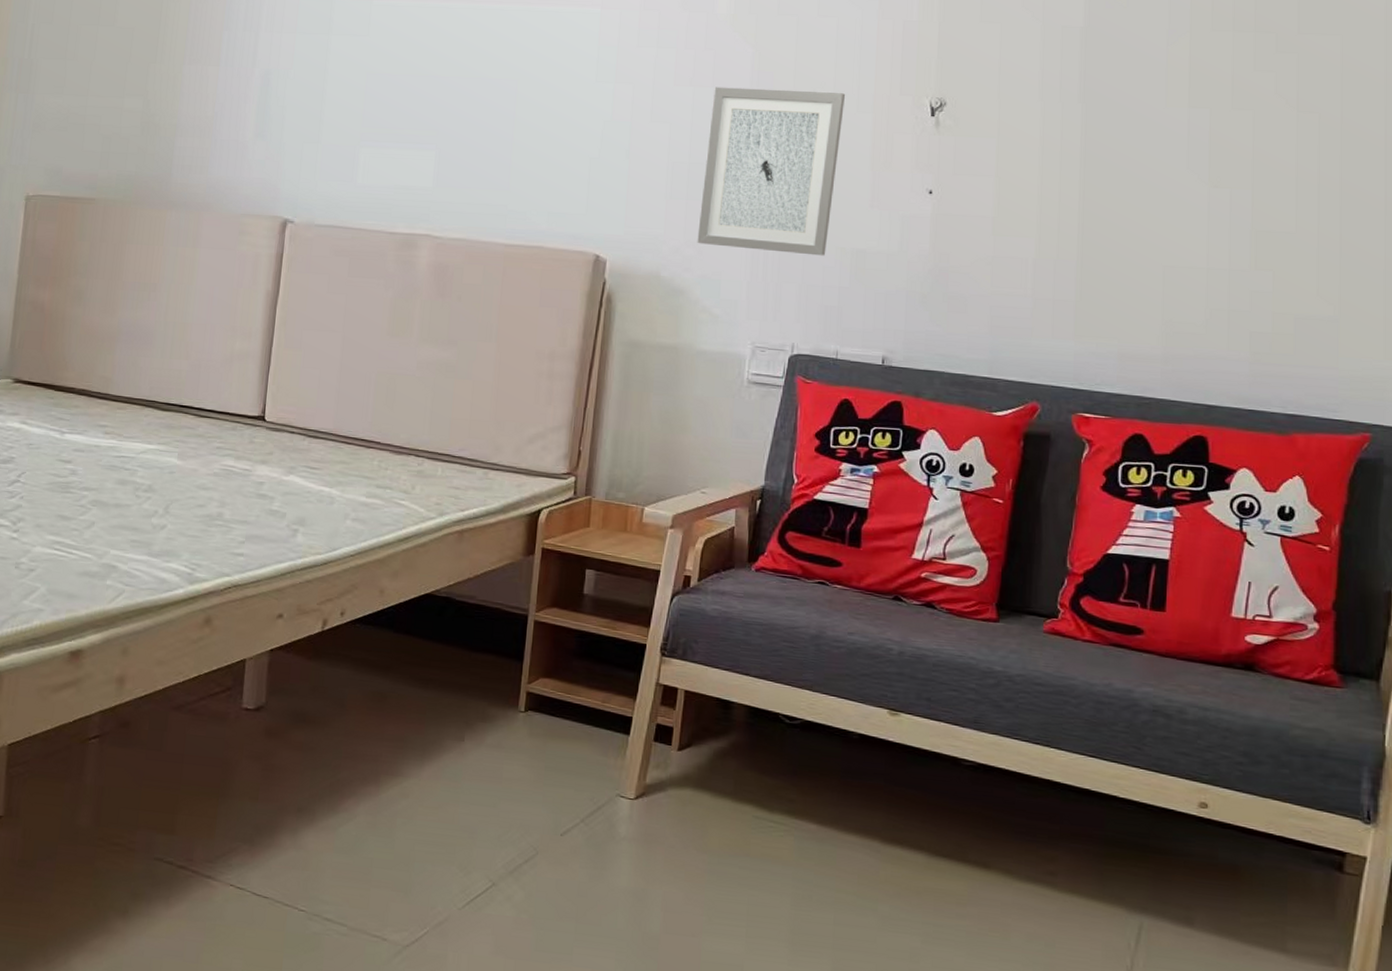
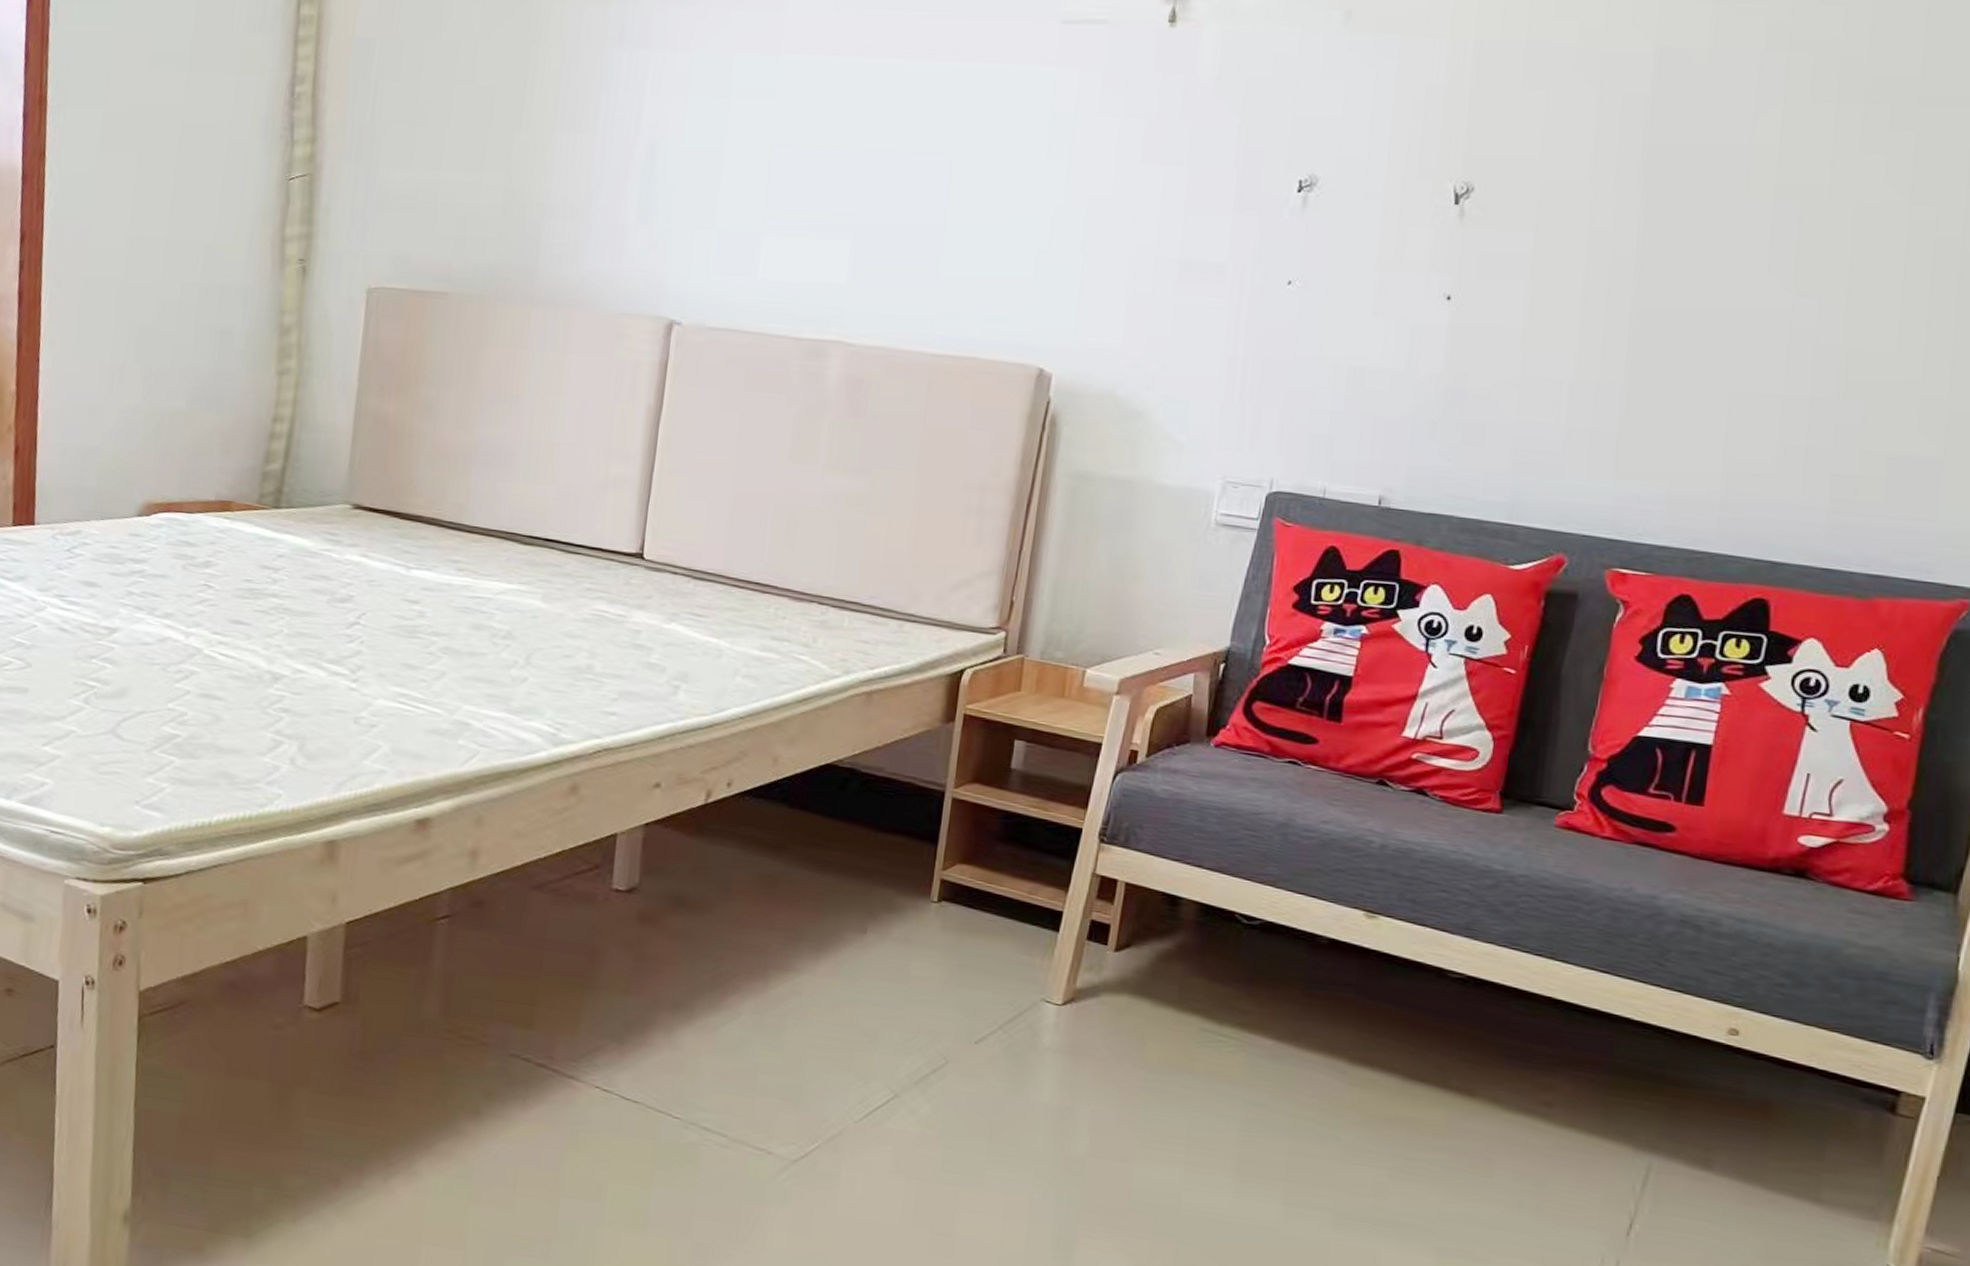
wall art: present [697,87,846,256] -> none [1162,165,1351,374]

